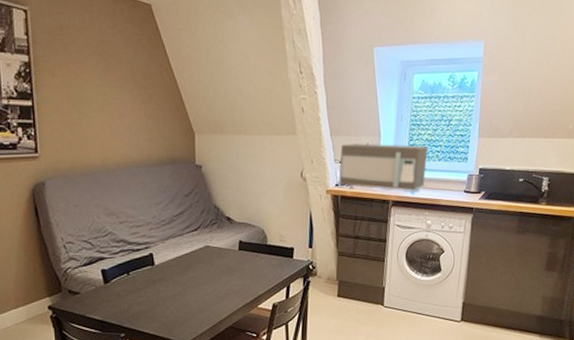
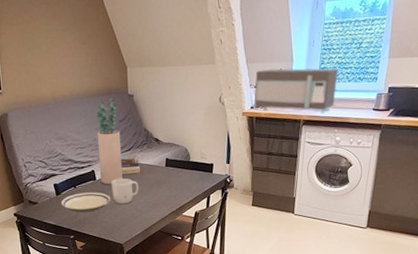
plate: none [109,279,172,305] -> present [60,192,110,213]
vase: none [157,166,188,272] -> present [96,96,123,185]
mug: none [173,264,207,295] -> present [111,178,139,205]
books: none [186,235,210,259] -> present [121,154,141,174]

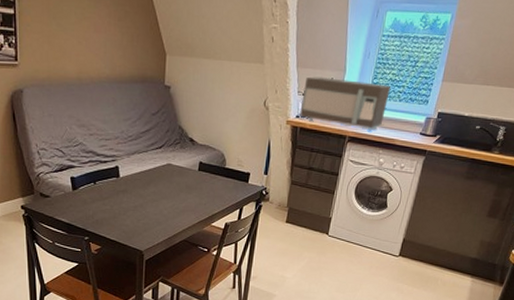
plate: present [60,192,110,213] -> none [77,190,134,212]
vase: present [96,96,123,185] -> none [124,84,152,185]
mug: present [111,178,139,205] -> none [136,179,167,208]
books: present [121,154,141,174] -> none [149,153,171,175]

